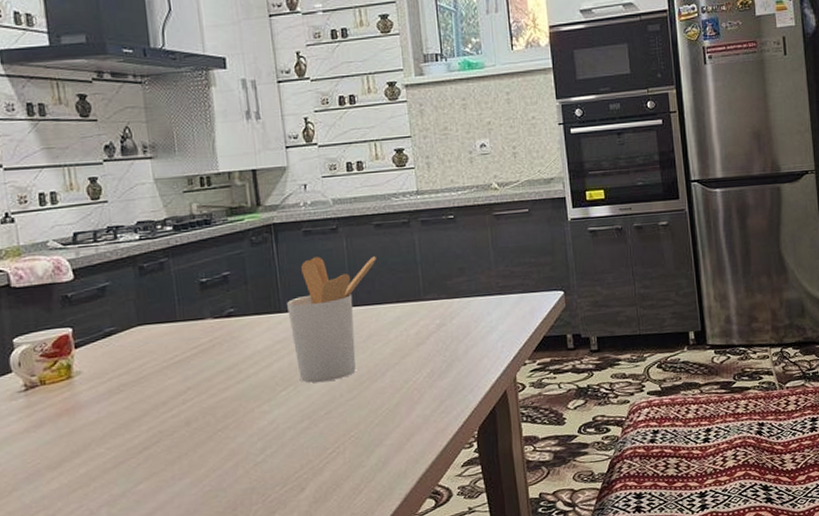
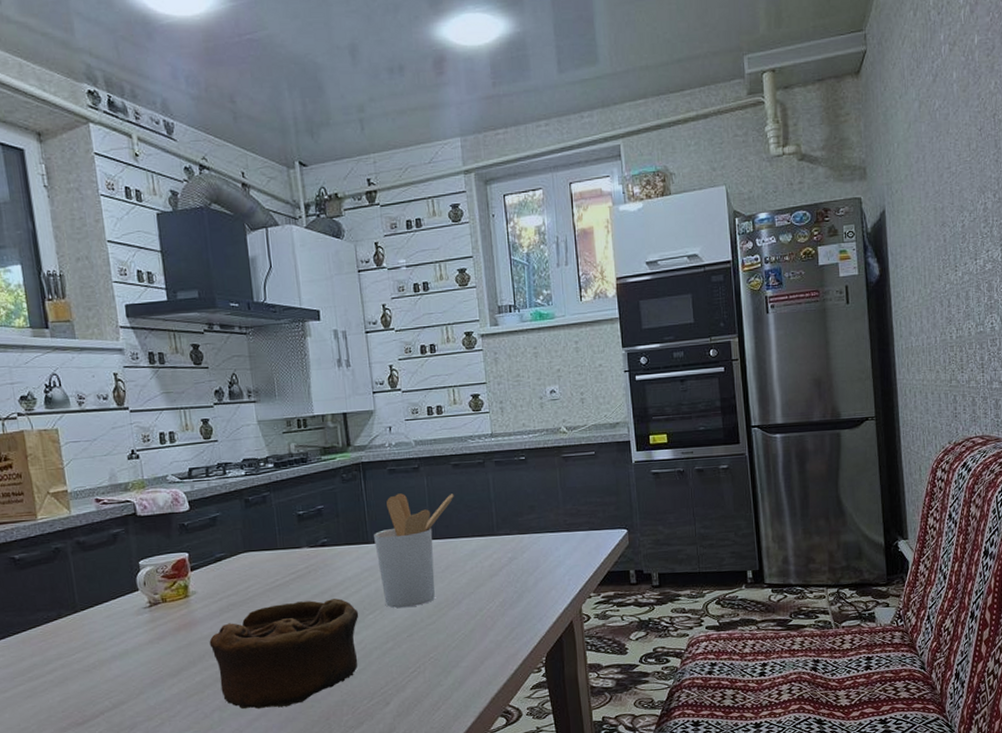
bowl: none [96,374,270,504] -> present [209,598,359,710]

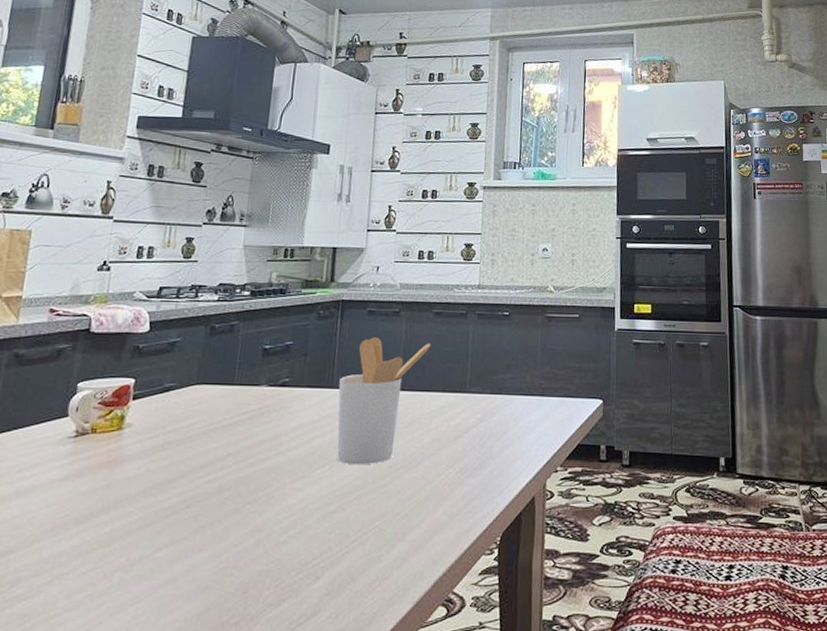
bowl: present [209,598,359,710] -> none [130,446,307,573]

